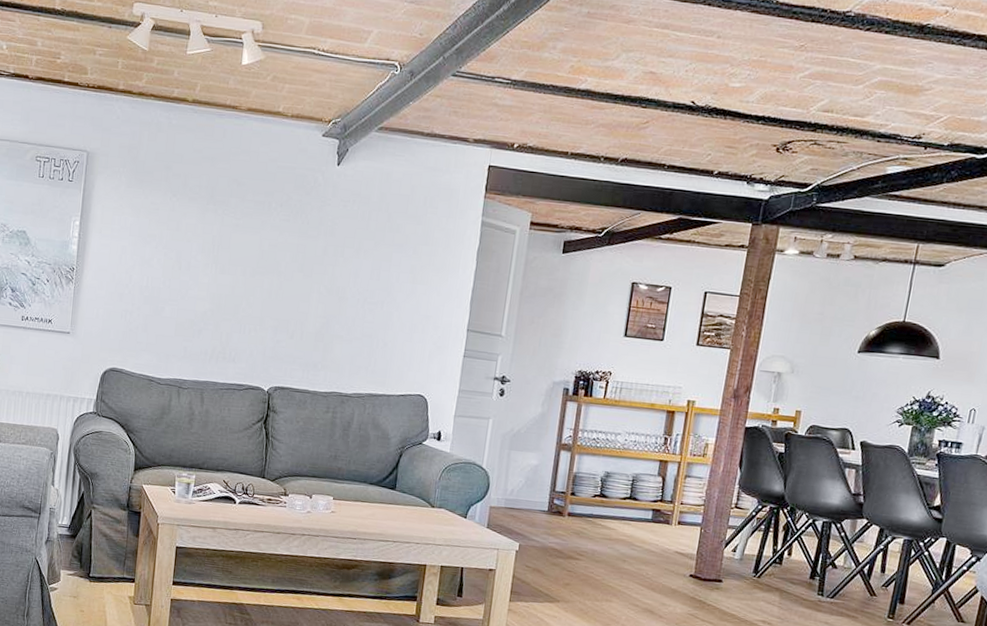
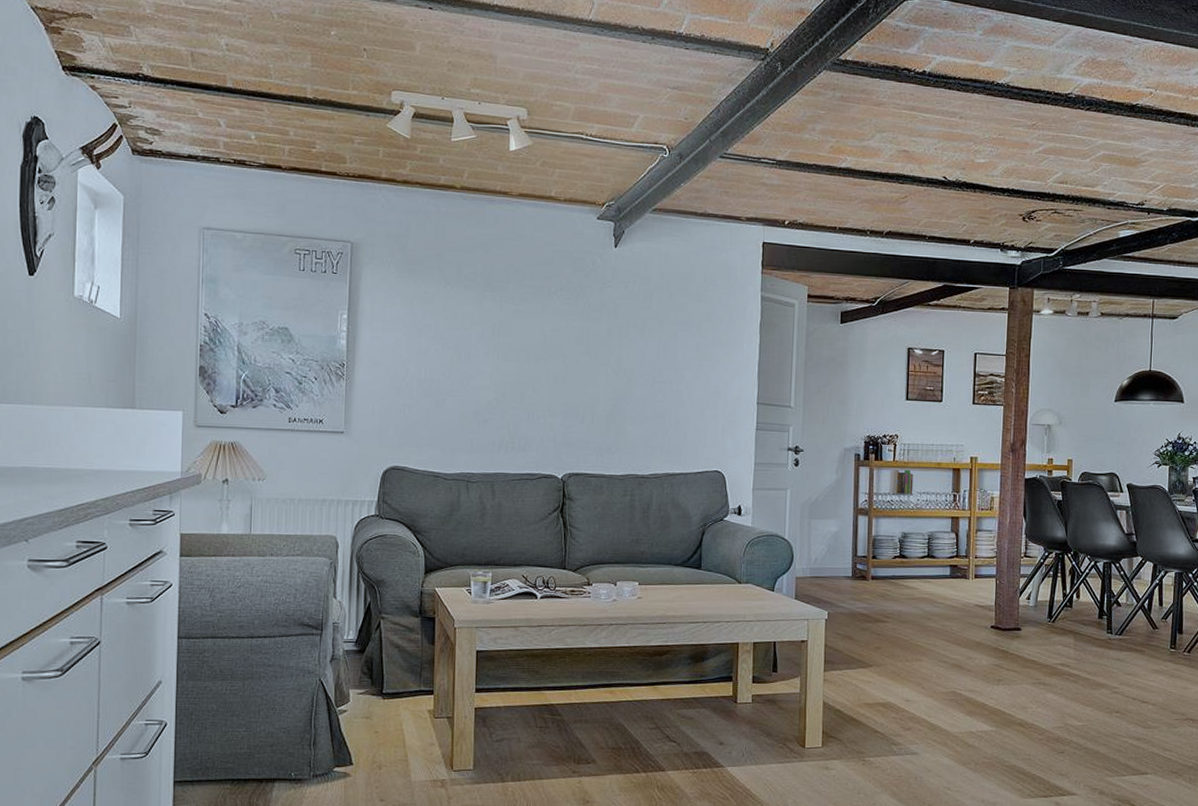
books: none [595,406,624,434] -> present [888,469,914,495]

